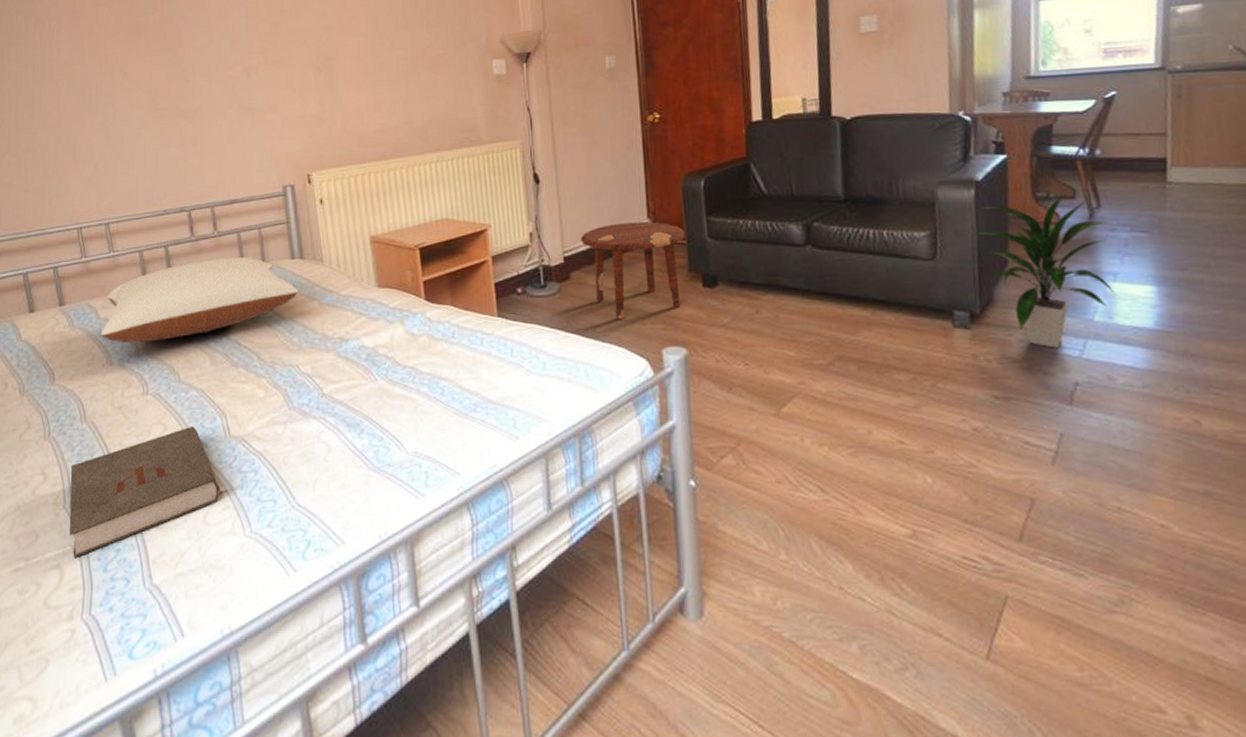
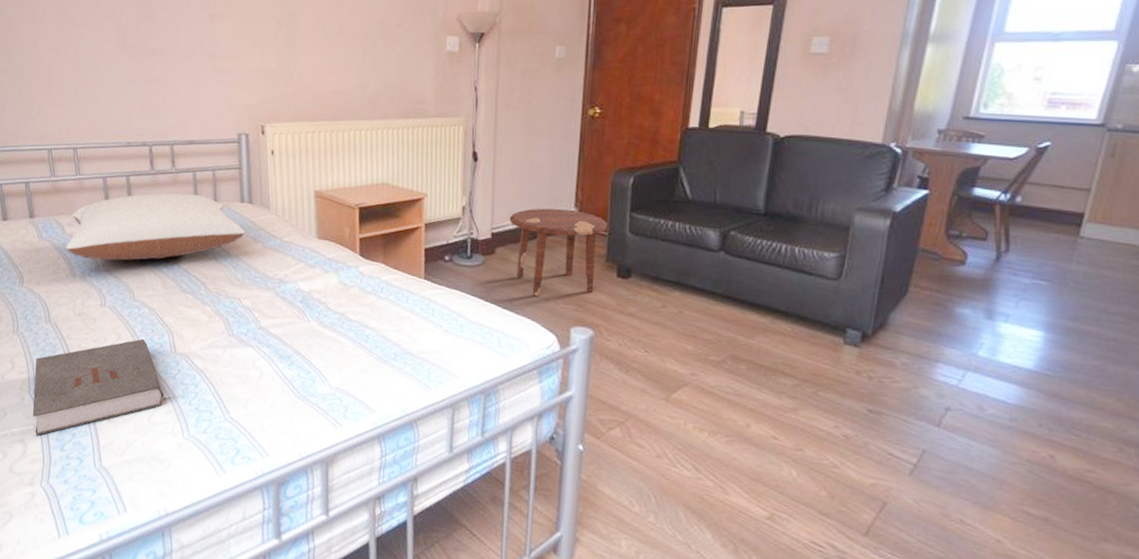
indoor plant: present [978,193,1115,348] -> none [882,234,1010,375]

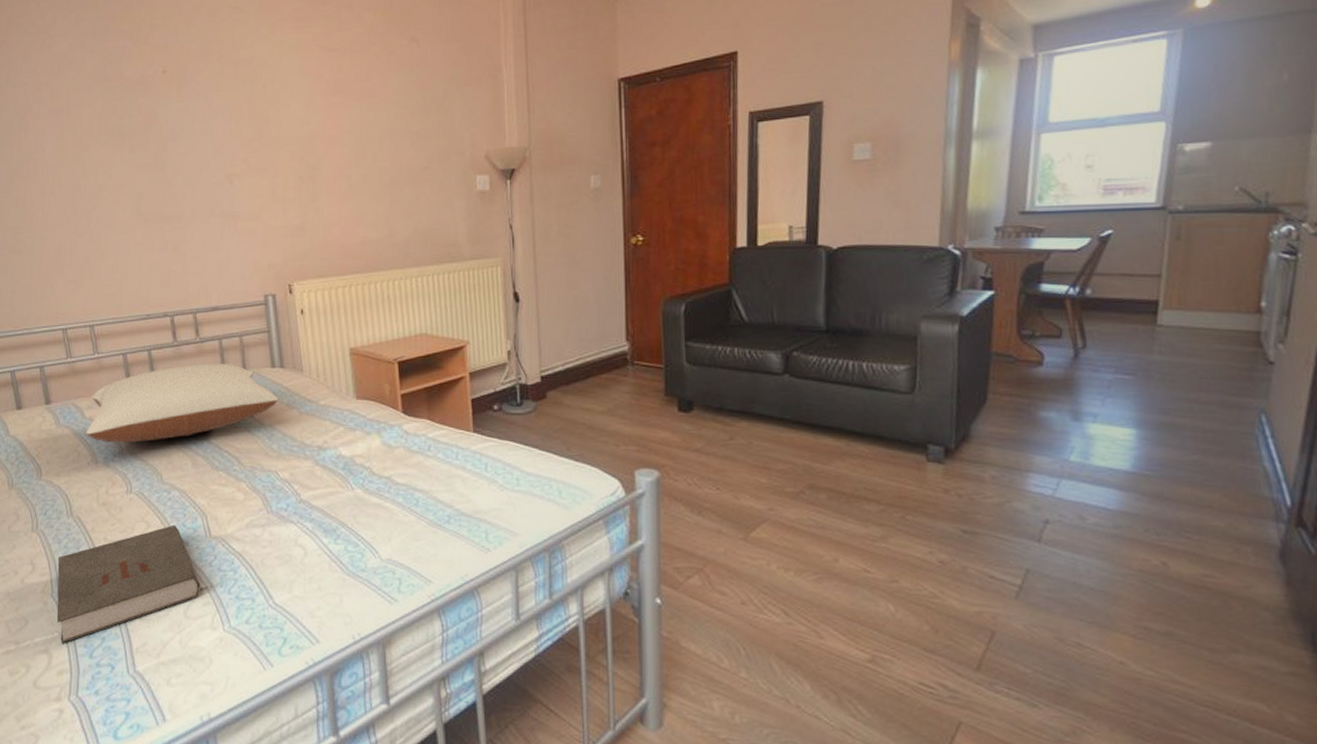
side table: present [509,208,607,296] -> none [558,345,662,439]

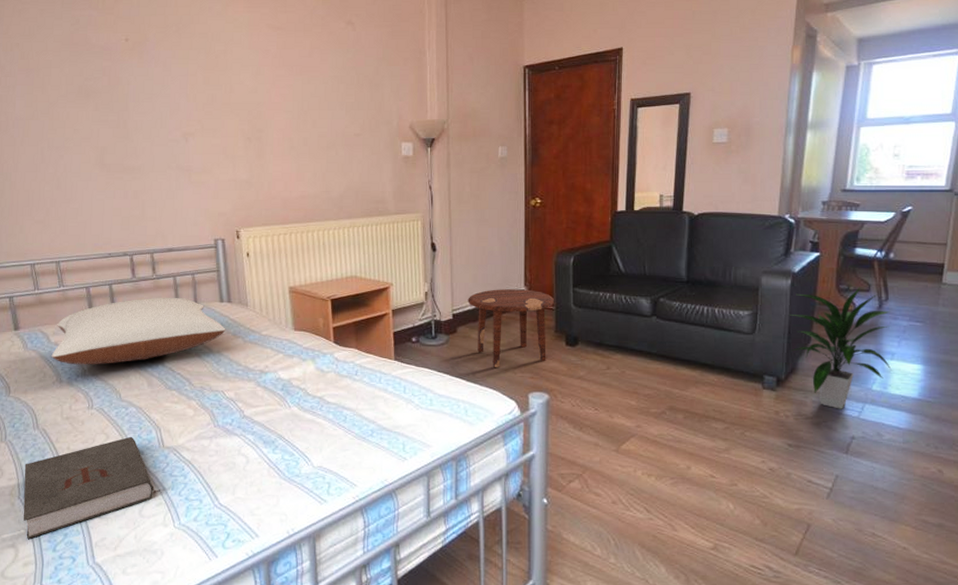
side table: none [558,345,662,439] -> present [468,289,554,367]
indoor plant: none [959,332,1093,486] -> present [790,287,891,409]

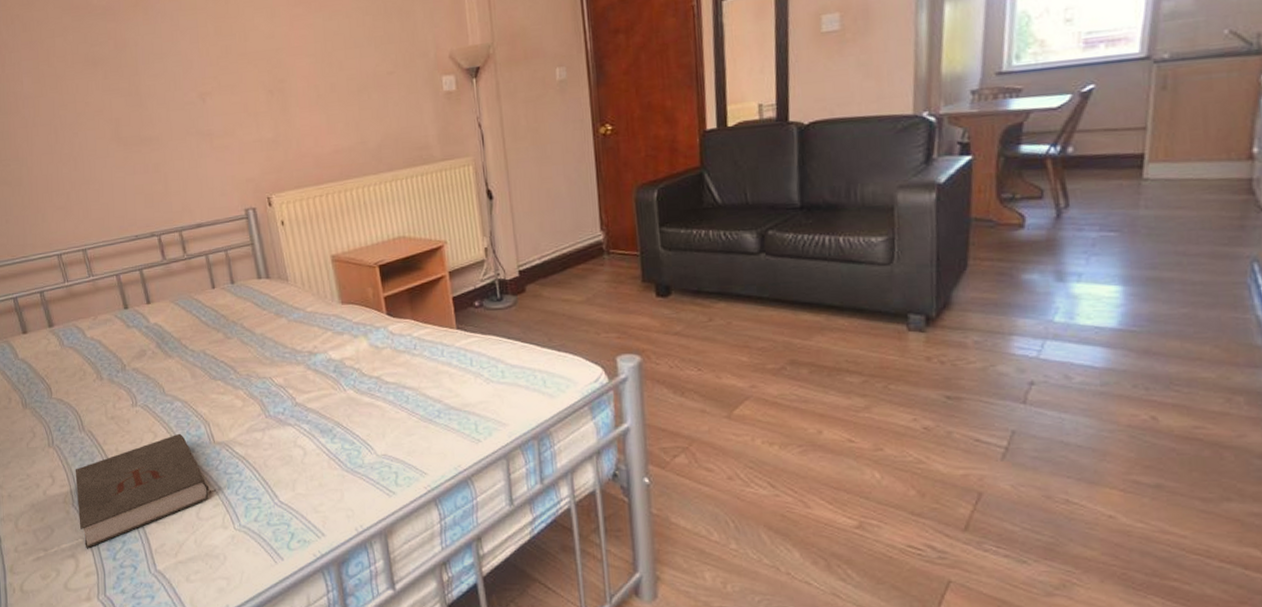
pillow: present [51,298,226,365] -> none [89,278,267,360]
side table: present [468,289,554,367] -> none [535,234,638,329]
indoor plant: present [790,287,891,409] -> none [938,194,1078,349]

